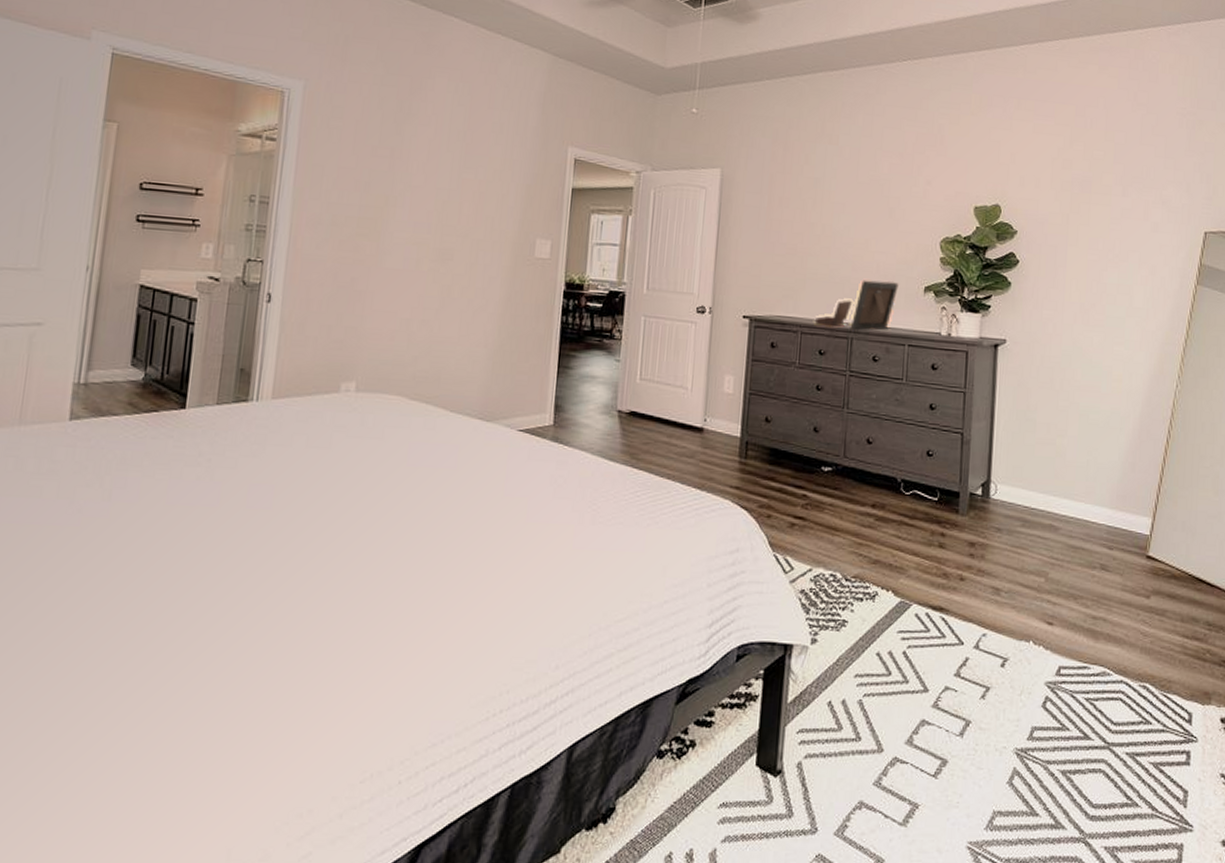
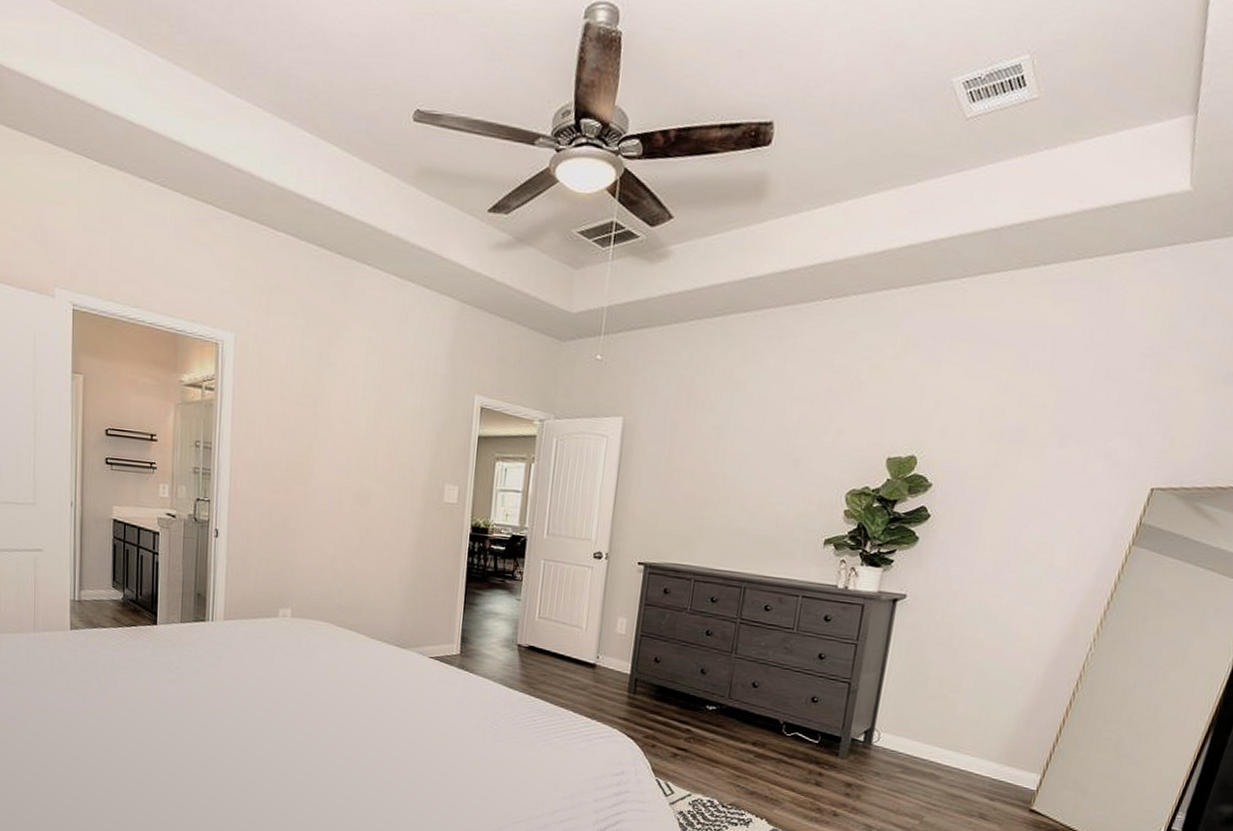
jewelry box: present [815,300,852,327] -> none [709,550,748,577]
picture frame: present [850,280,899,331] -> none [744,531,798,581]

